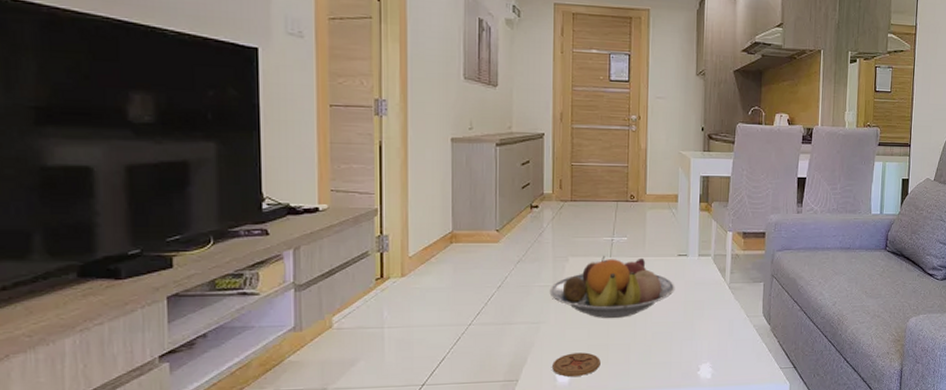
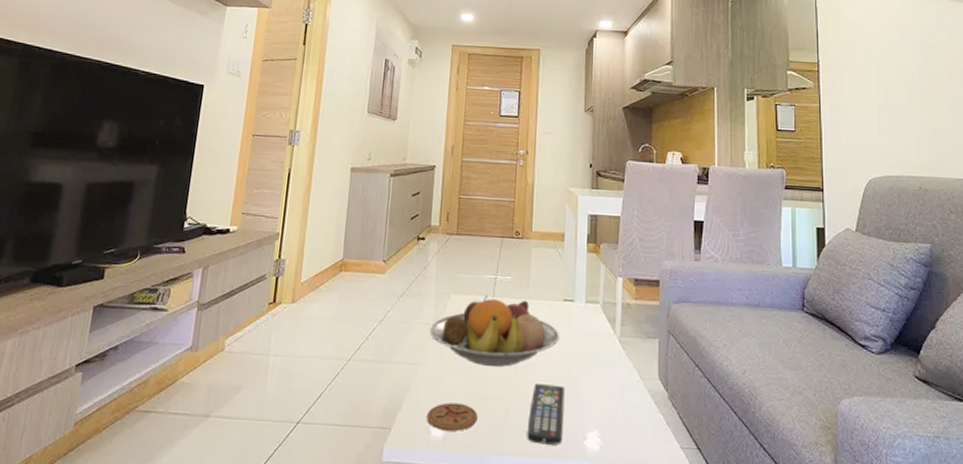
remote control: none [647,329,680,378] -> present [527,384,565,445]

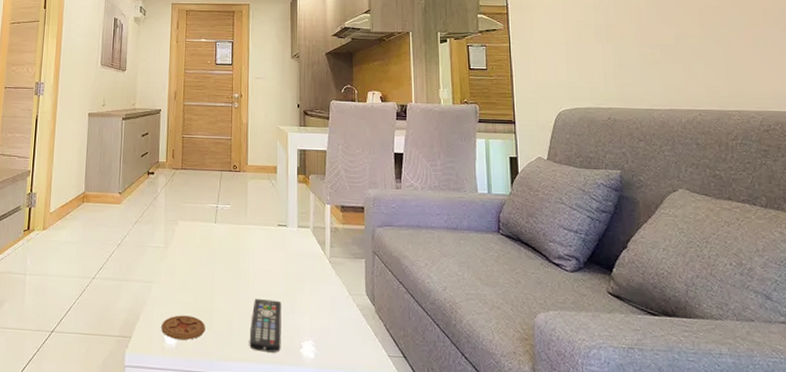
fruit bowl: present [429,294,560,367] -> none [161,221,276,284]

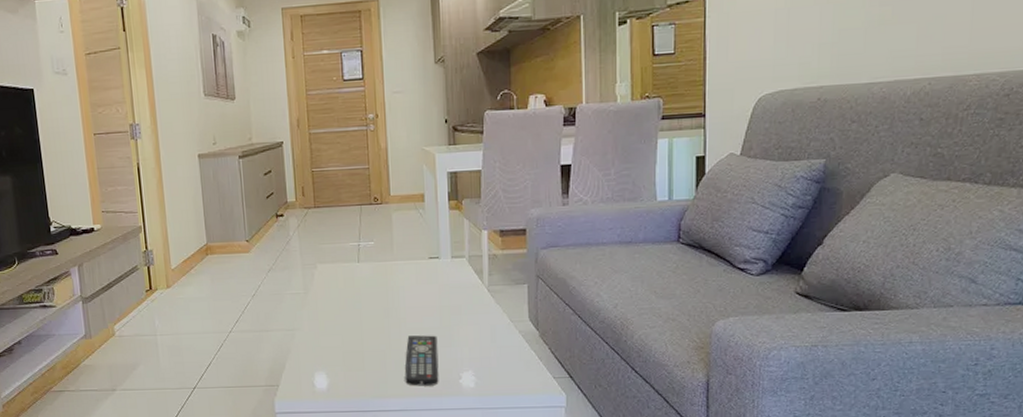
coaster: present [161,315,205,340] -> none [310,359,357,383]

